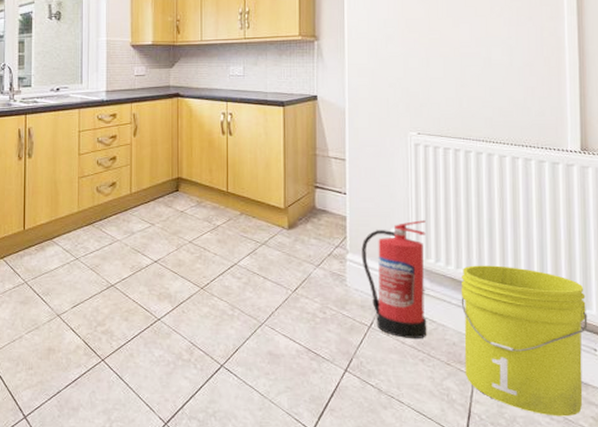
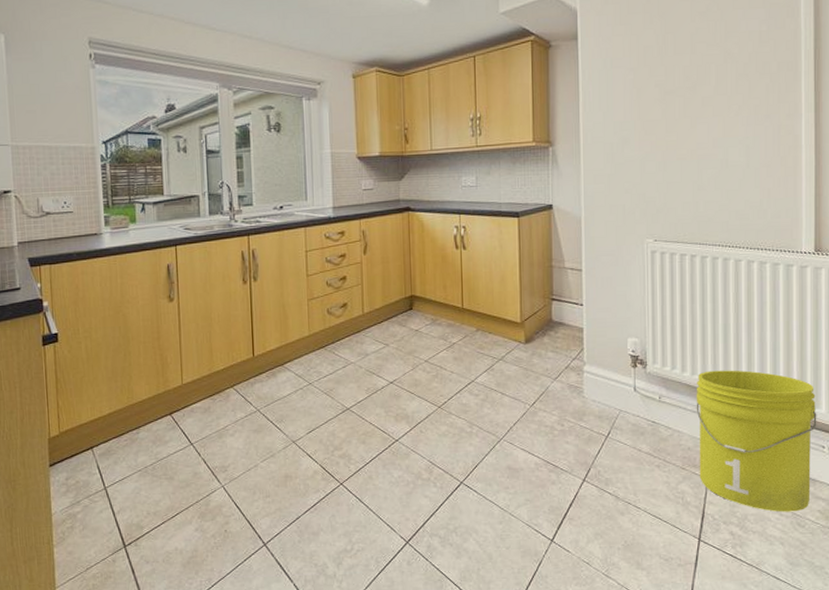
fire extinguisher: present [361,220,427,340] -> none [598,328,663,447]

